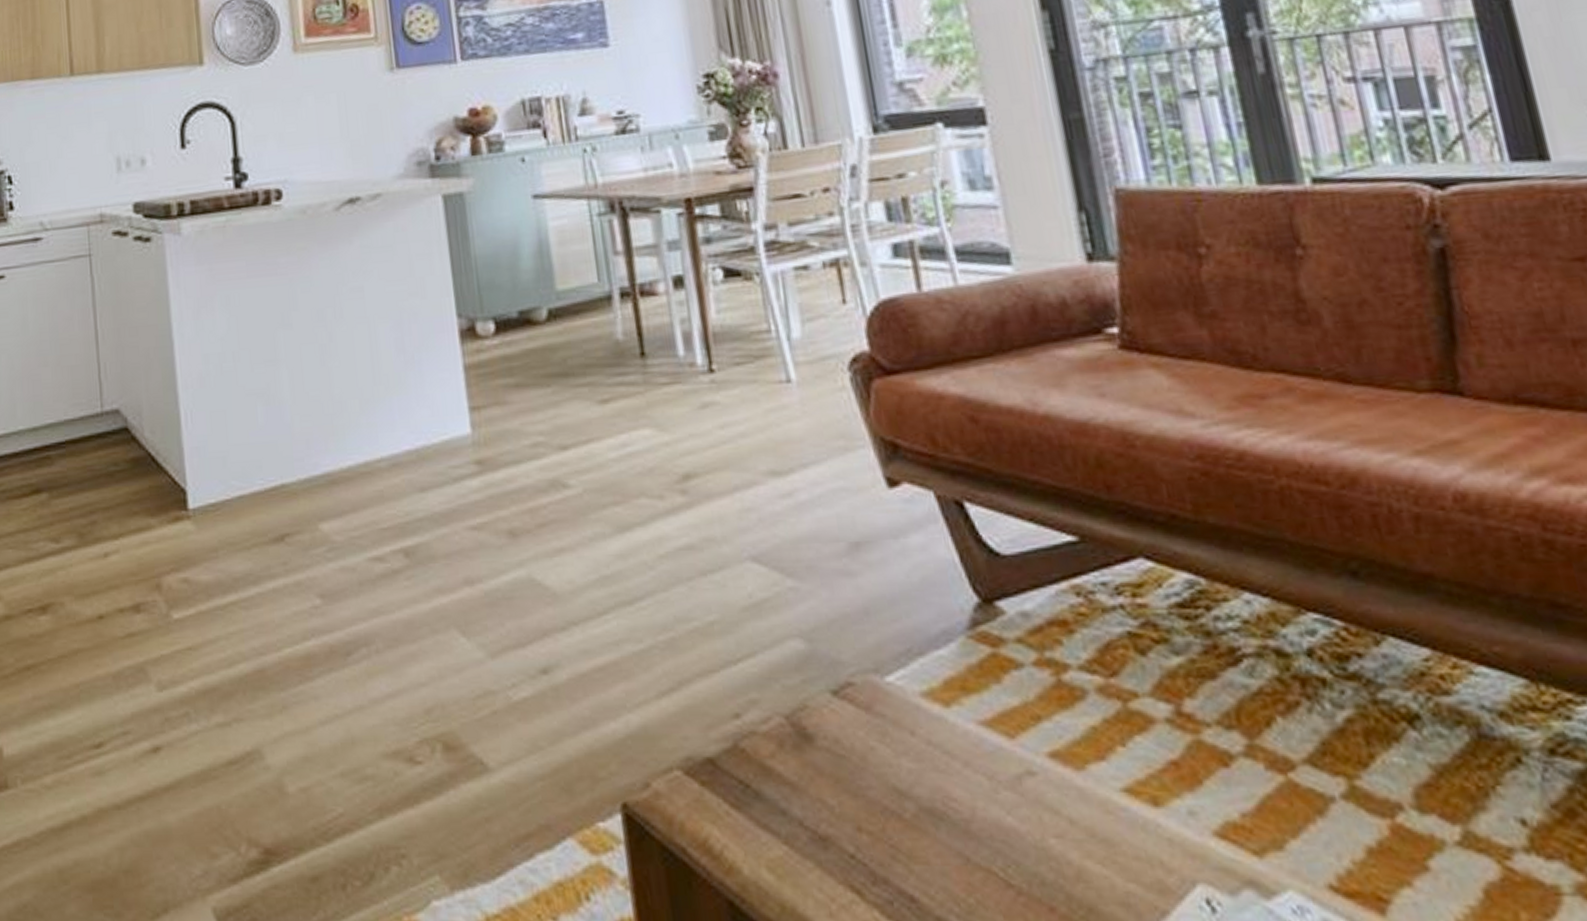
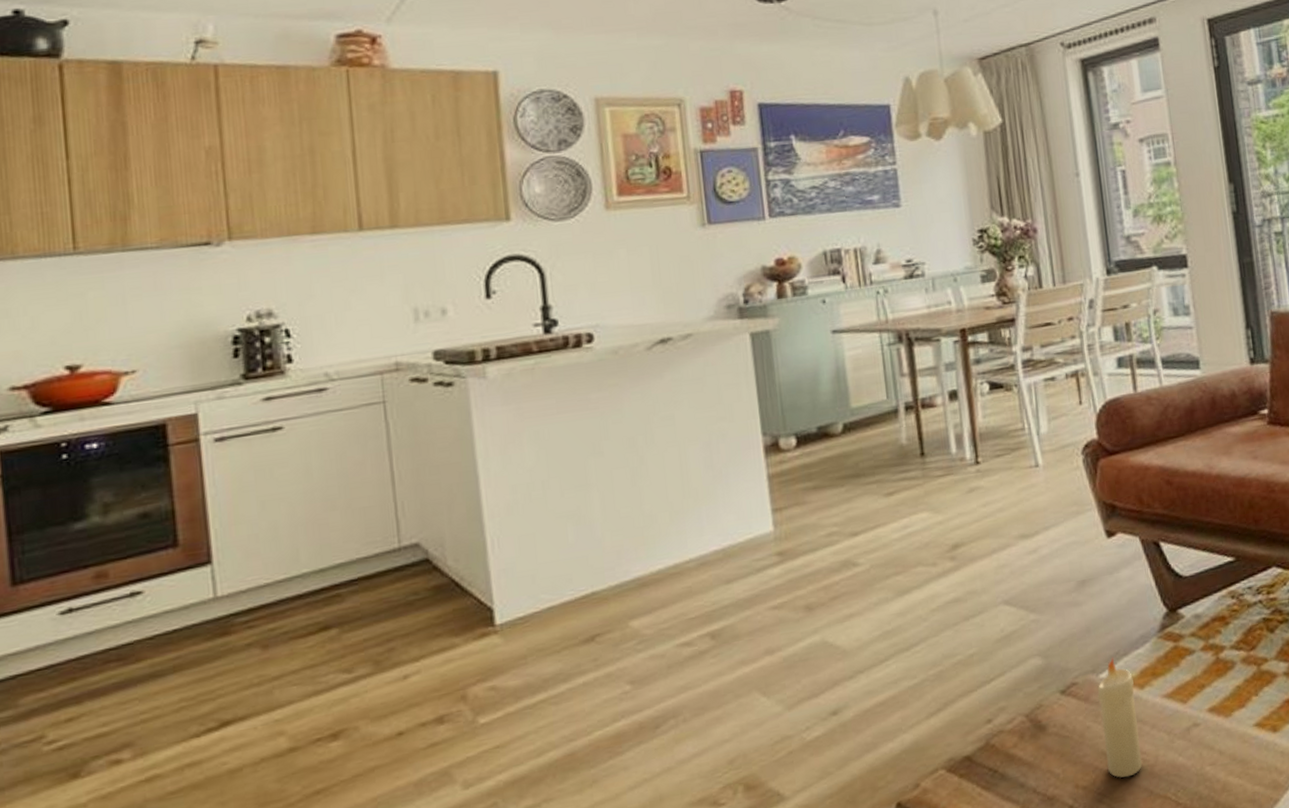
candle: none [883,654,952,831] -> present [1097,657,1142,778]

